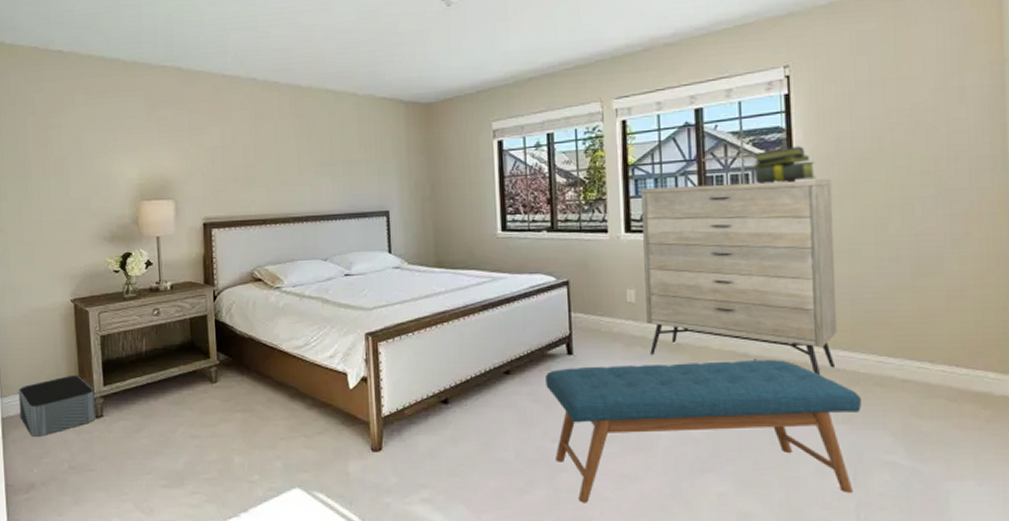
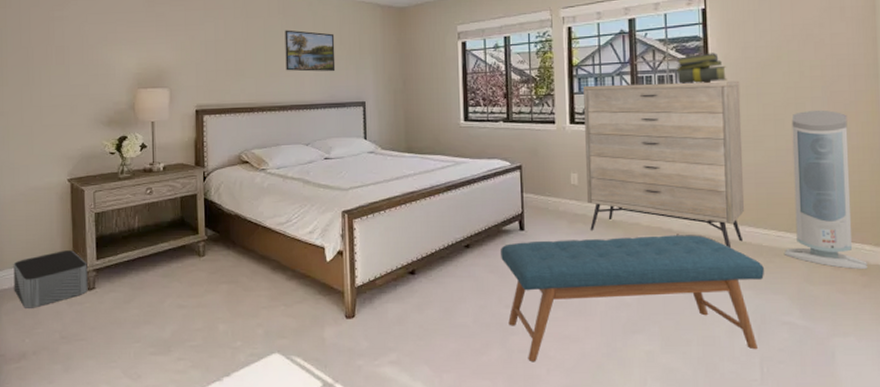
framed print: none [298,132,355,179] -> present [285,30,336,72]
air purifier: none [885,211,992,401] -> present [783,109,868,269]

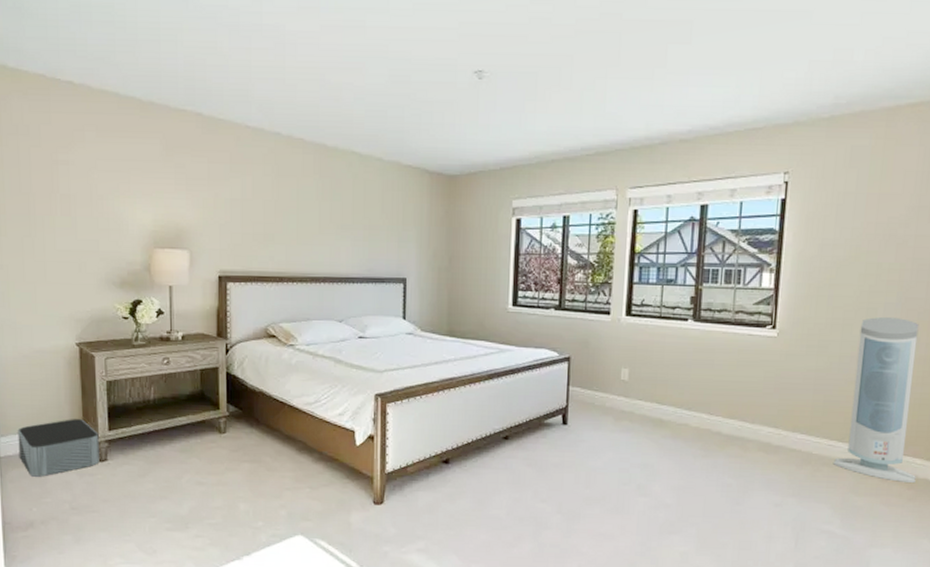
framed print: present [285,30,336,72] -> none [320,192,376,243]
bench: present [500,235,764,361] -> none [539,436,811,556]
dresser: present [583,81,745,249] -> none [636,275,812,455]
stack of books: present [675,53,728,84] -> none [745,248,799,281]

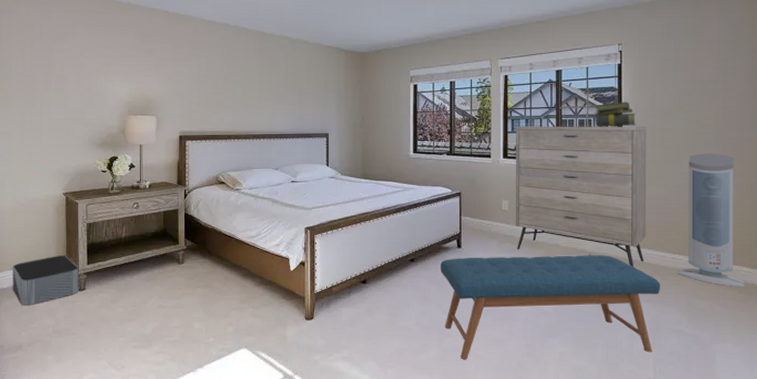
bench: none [539,436,811,556] -> present [439,255,660,359]
dresser: none [636,275,812,455] -> present [516,126,647,268]
stack of books: none [745,248,799,281] -> present [594,102,637,127]

